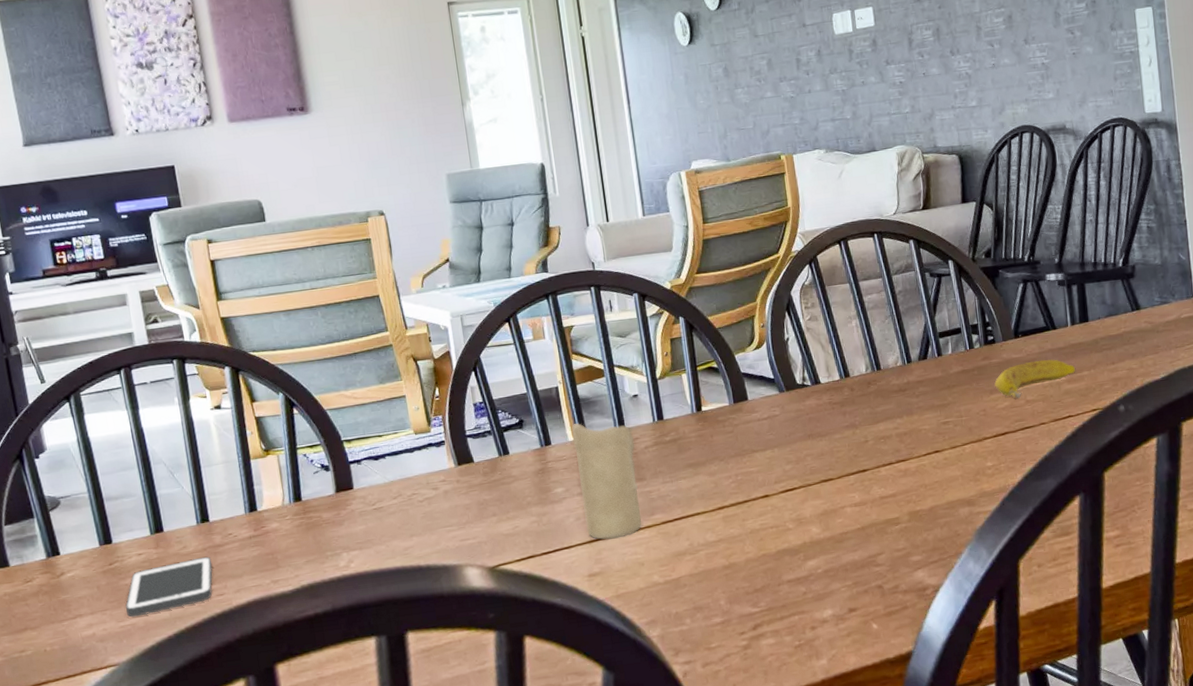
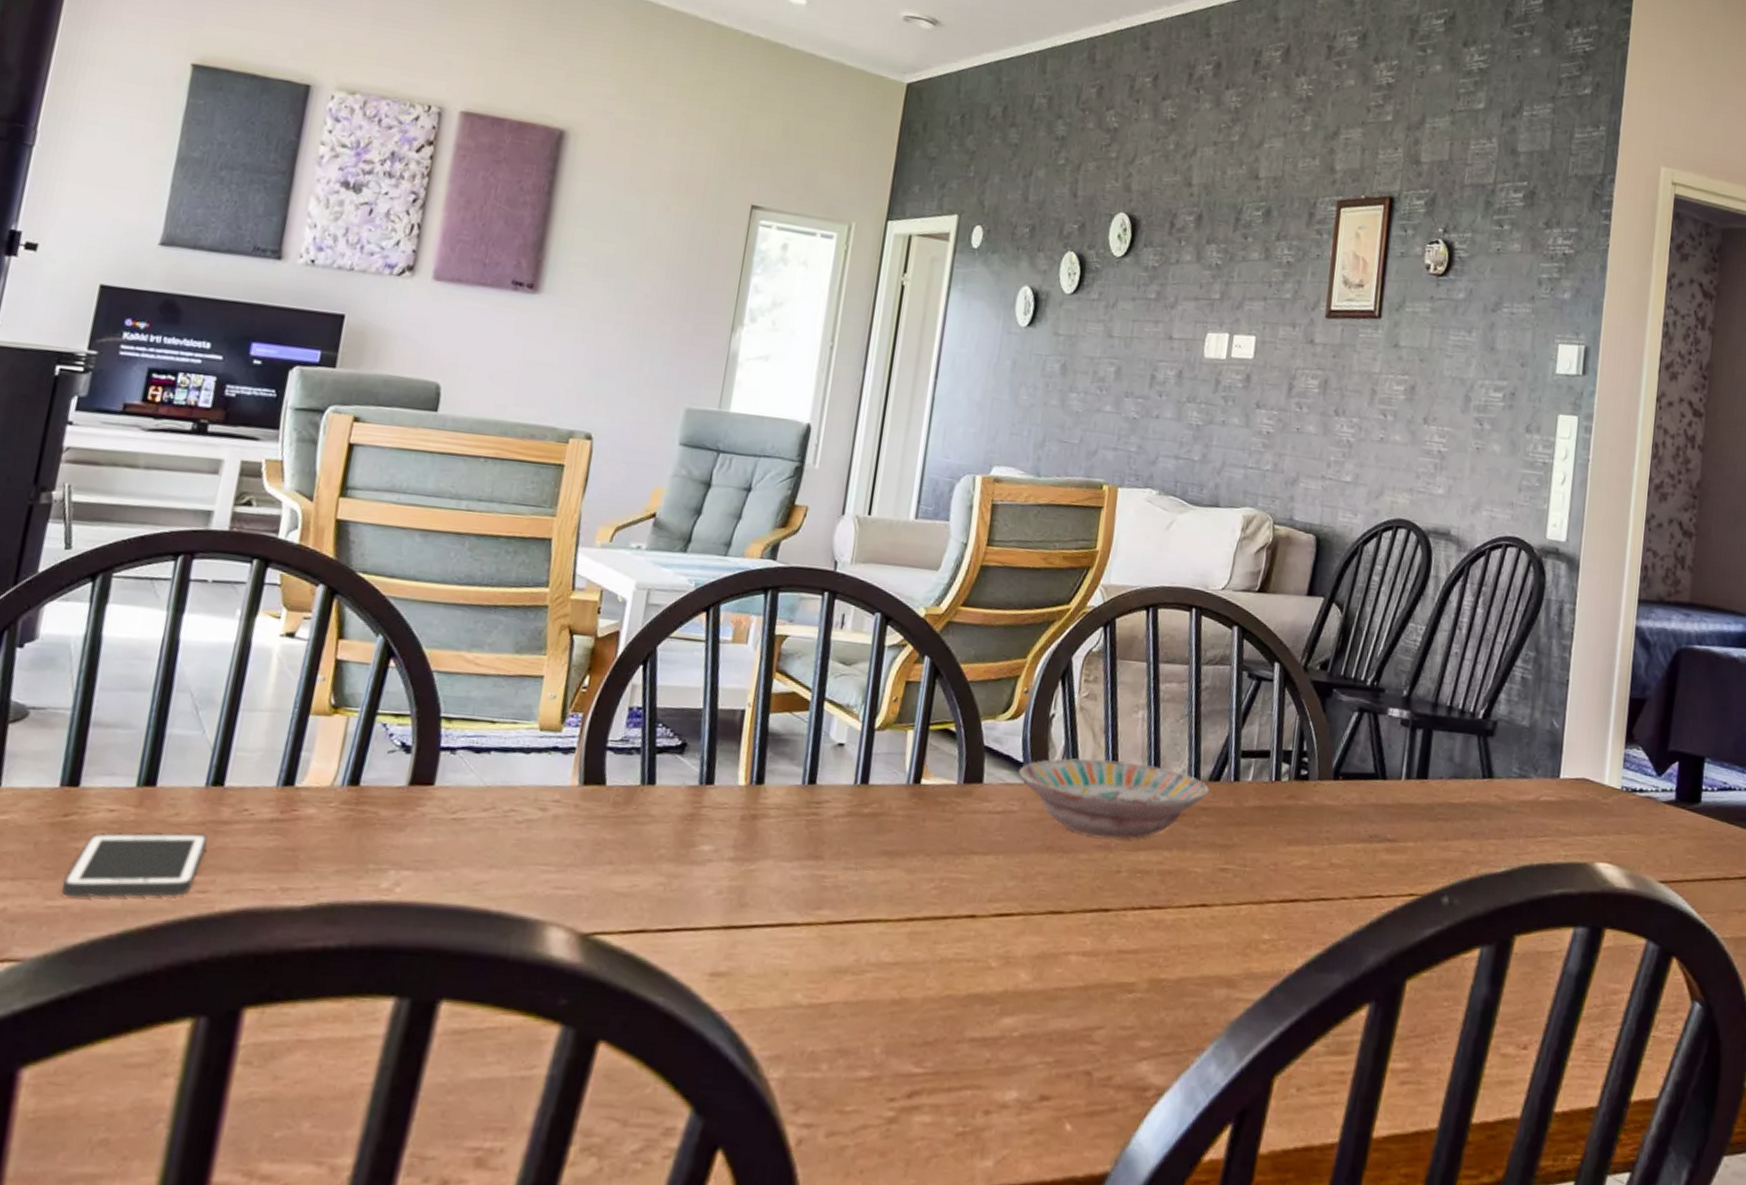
candle: present [571,423,642,540] -> none [726,764,824,931]
bowl: none [772,359,921,420] -> present [1019,758,1209,839]
banana: present [994,359,1076,399] -> none [1295,813,1400,859]

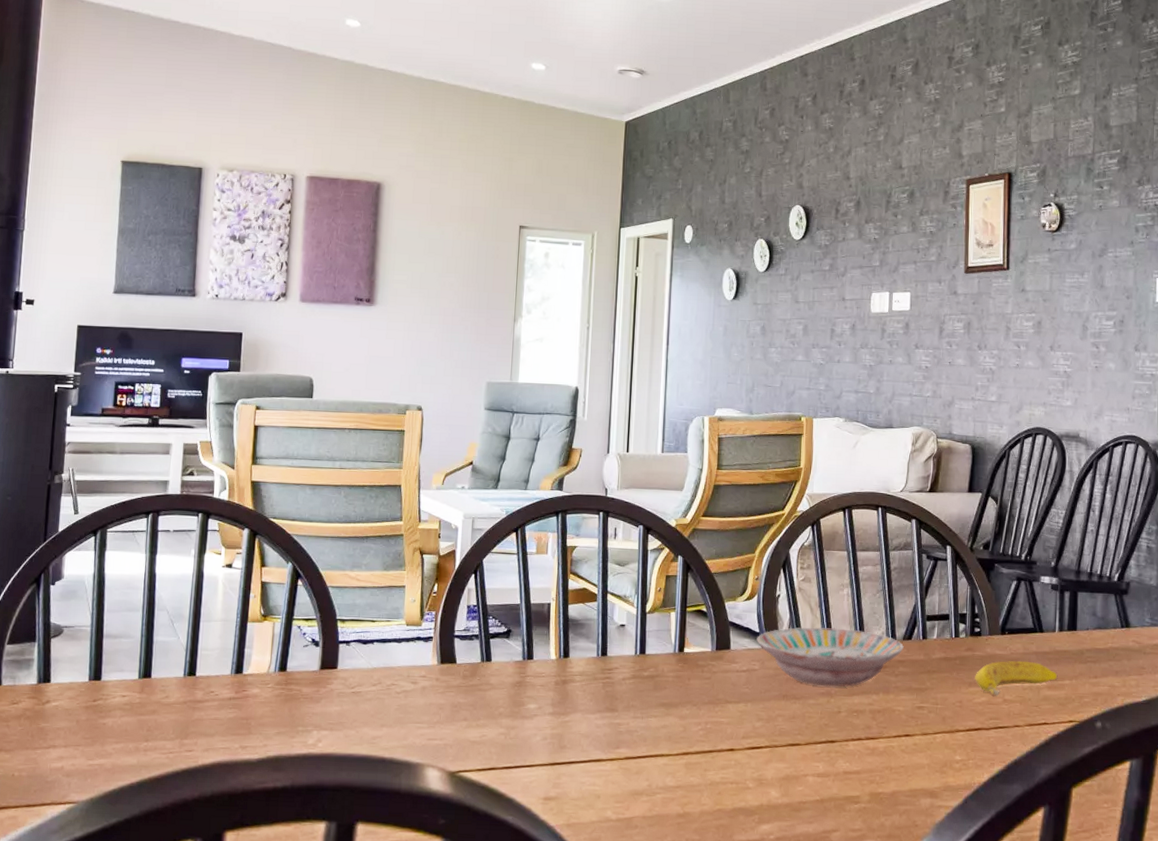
cell phone: present [61,832,208,898] -> none [97,709,189,758]
banana: none [1295,813,1400,859] -> present [975,661,1058,696]

